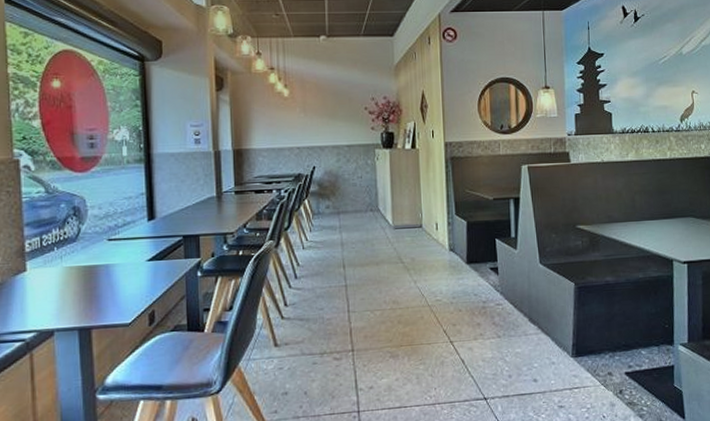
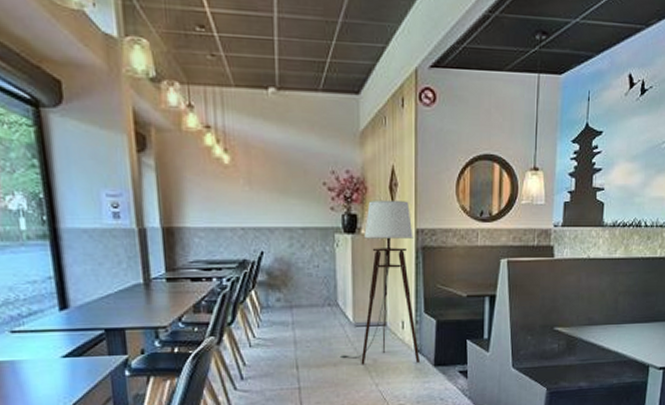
floor lamp: none [381,119,453,264] -> present [339,201,419,365]

